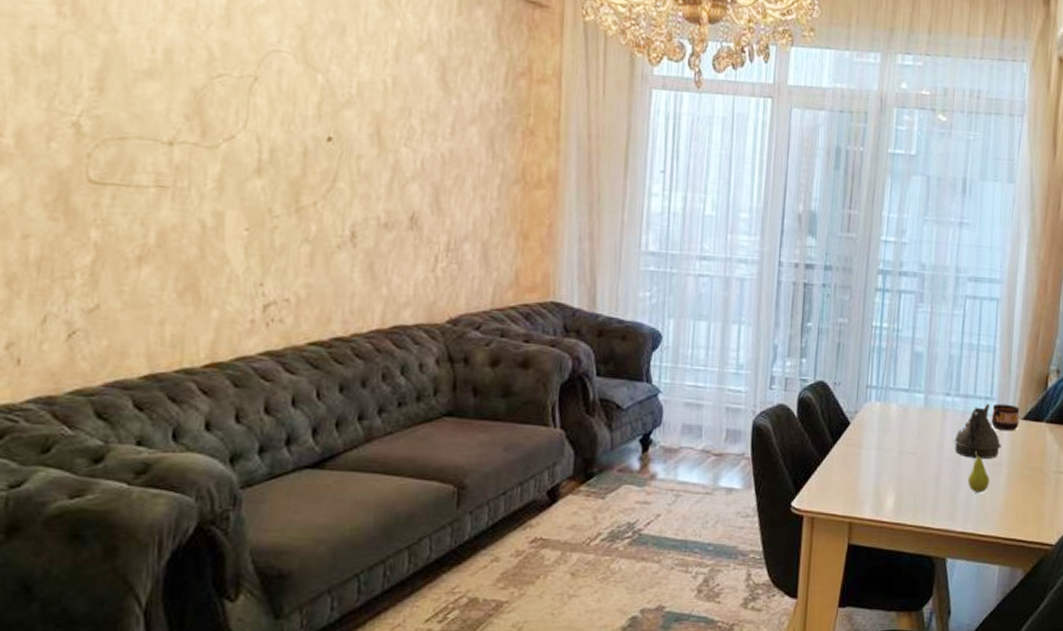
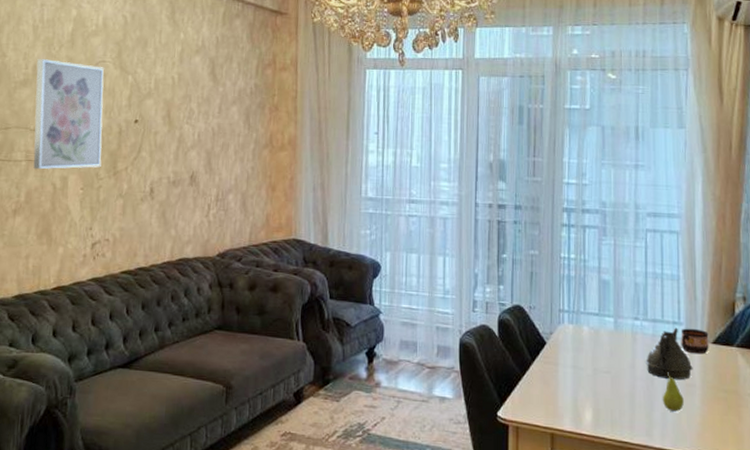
wall art: none [167,39,280,202] -> present [32,59,104,170]

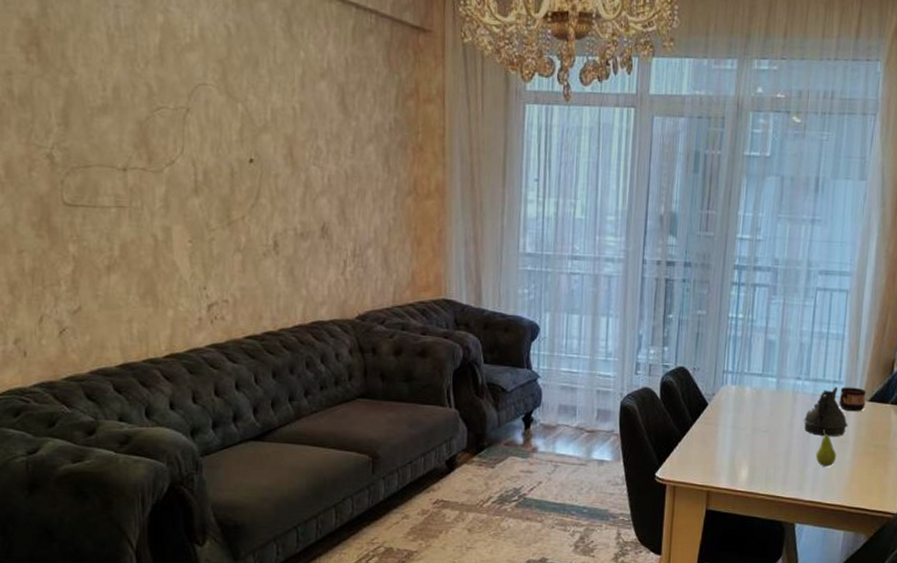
wall art: present [32,59,104,170] -> none [117,78,212,219]

